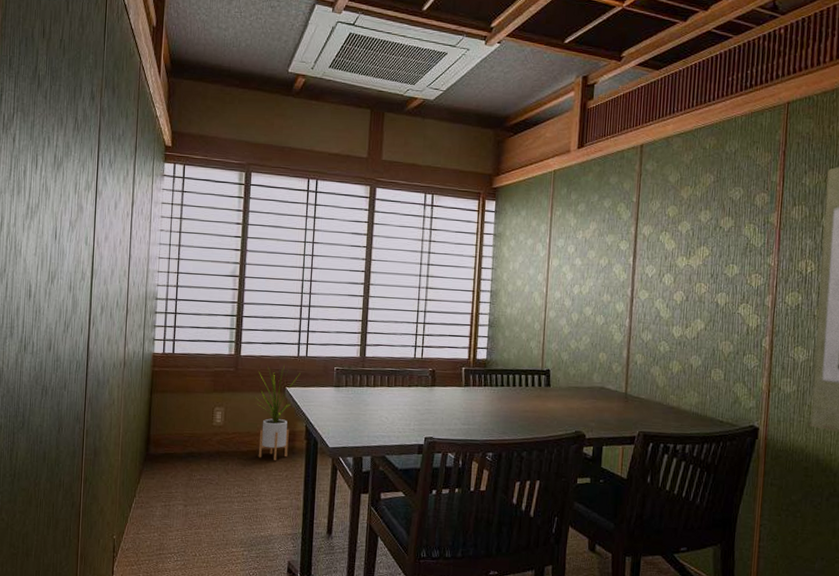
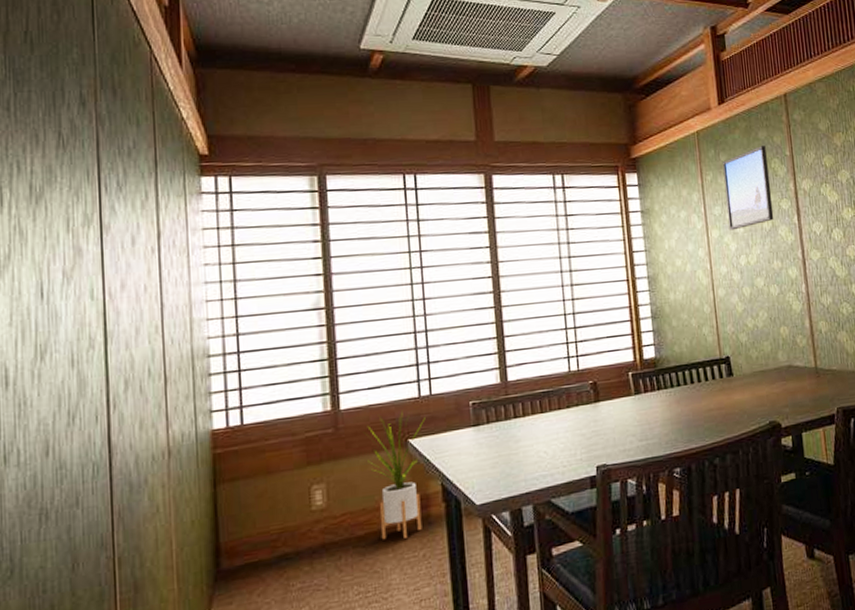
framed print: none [569,189,615,262] -> present [722,145,774,231]

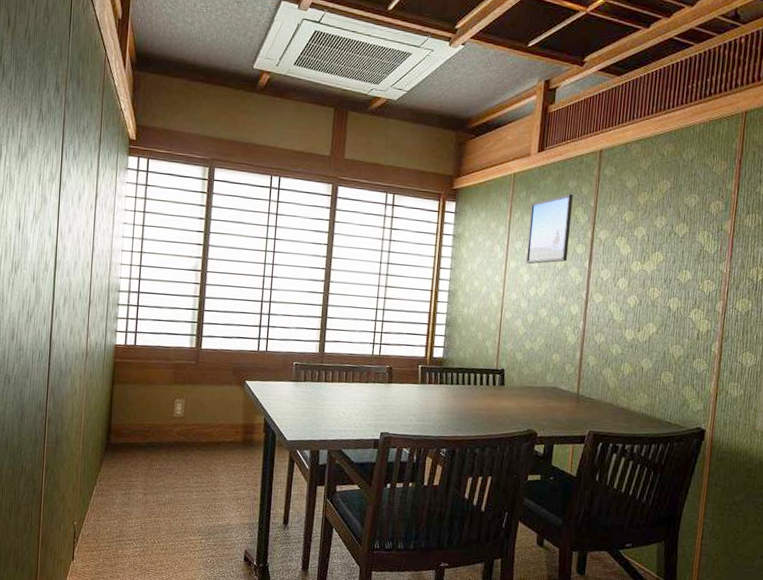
house plant: present [364,410,426,540] -> none [215,358,260,452]

